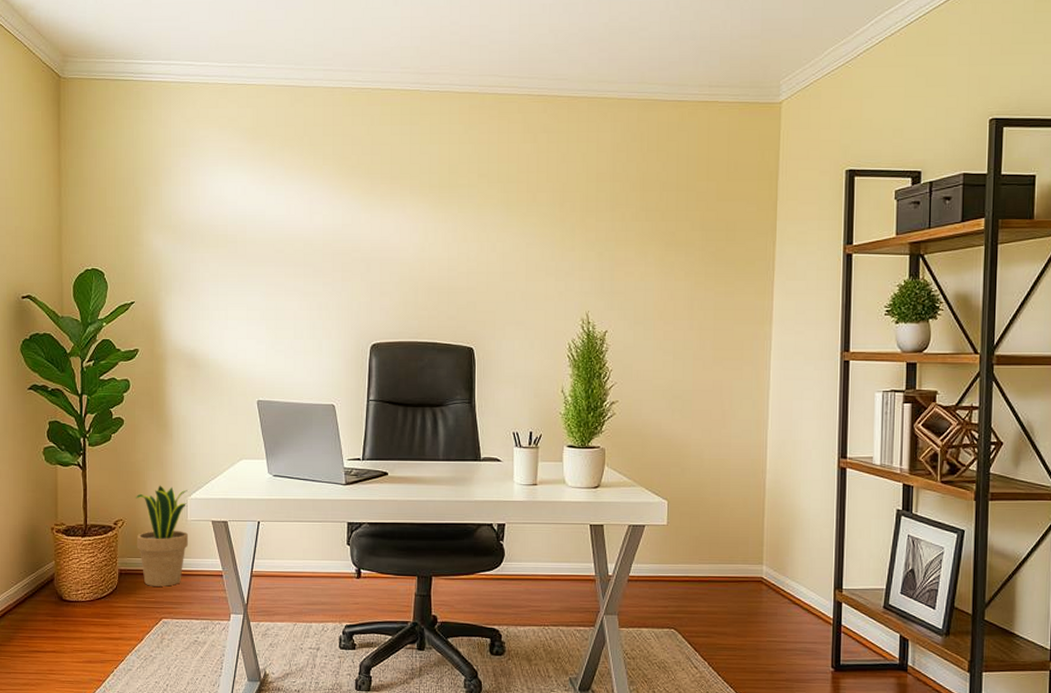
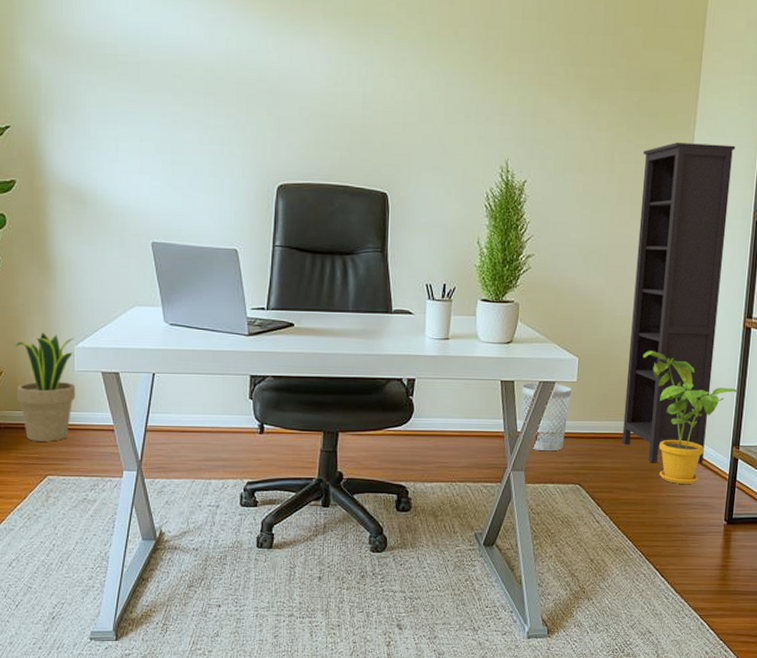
wastebasket: none [611,526,662,595] -> present [521,383,572,452]
bookcase: none [717,288,817,607] -> present [622,142,736,463]
house plant: none [734,493,836,629] -> present [643,351,738,484]

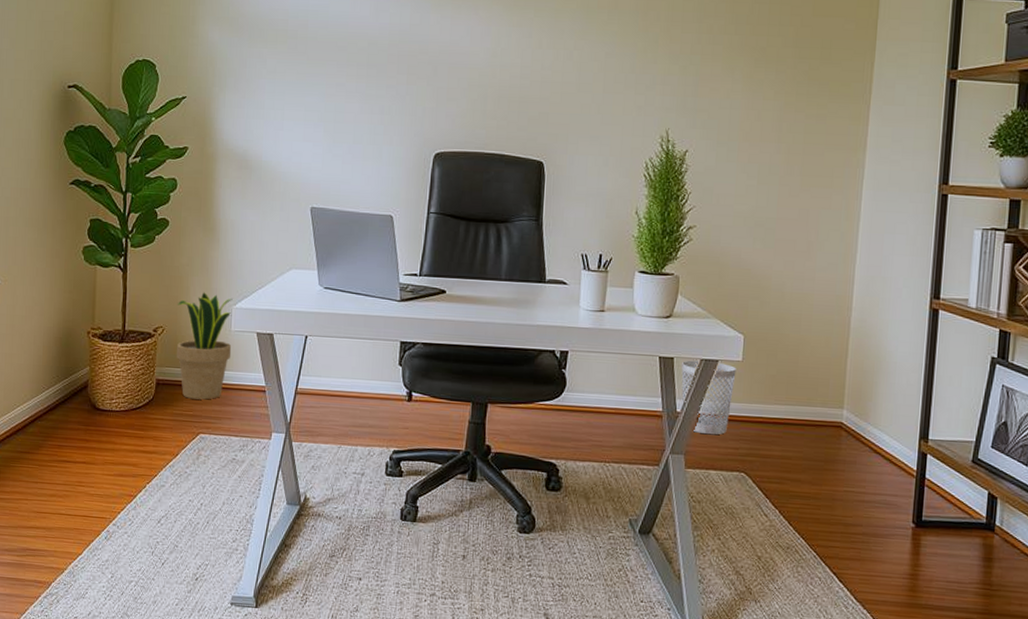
bookcase: present [622,142,736,463] -> none [792,112,917,457]
house plant: present [643,351,738,484] -> none [815,331,925,479]

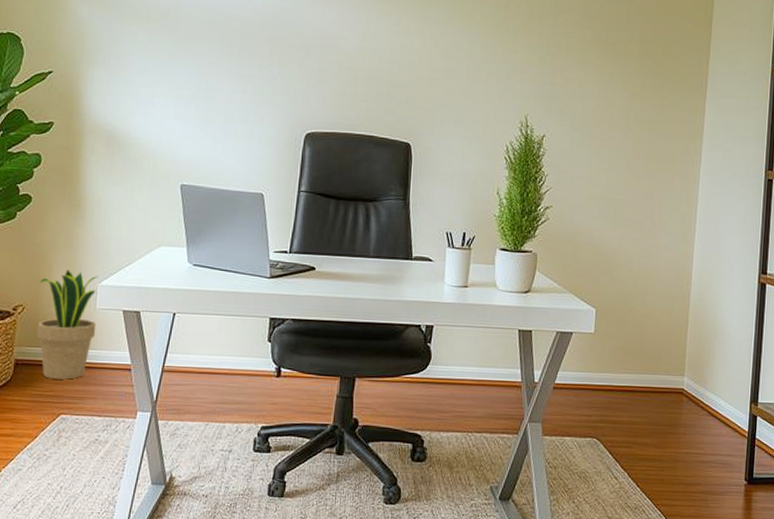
wastebasket: present [681,360,736,435] -> none [539,333,589,403]

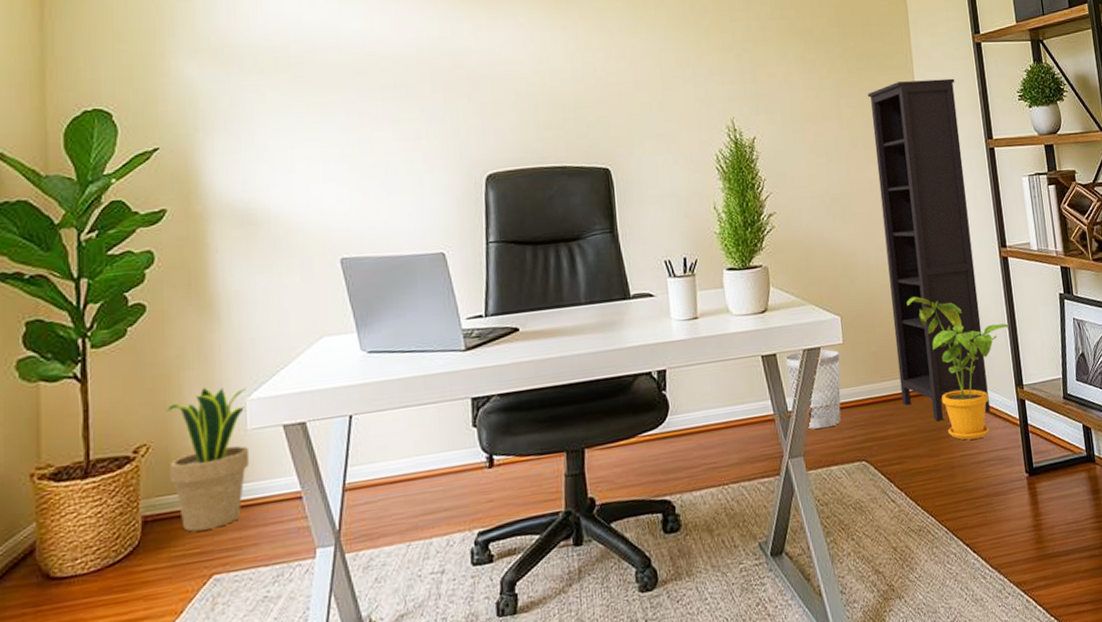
wastebasket: none [539,333,589,403] -> present [785,349,841,430]
bookcase: none [639,103,746,420] -> present [868,78,990,421]
house plant: none [659,304,755,441] -> present [906,296,1009,441]

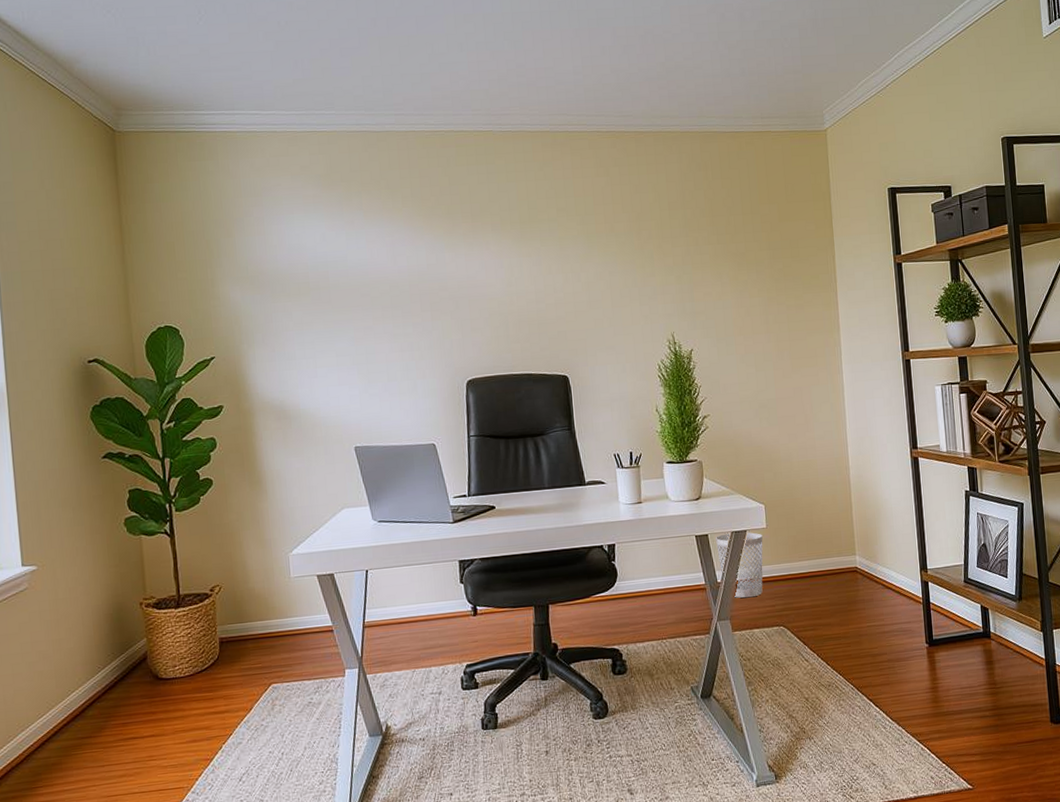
potted plant: present [167,387,250,532] -> none [232,544,294,652]
bookcase: present [868,78,990,421] -> none [794,296,896,597]
house plant: present [906,296,1009,441] -> none [823,490,917,614]

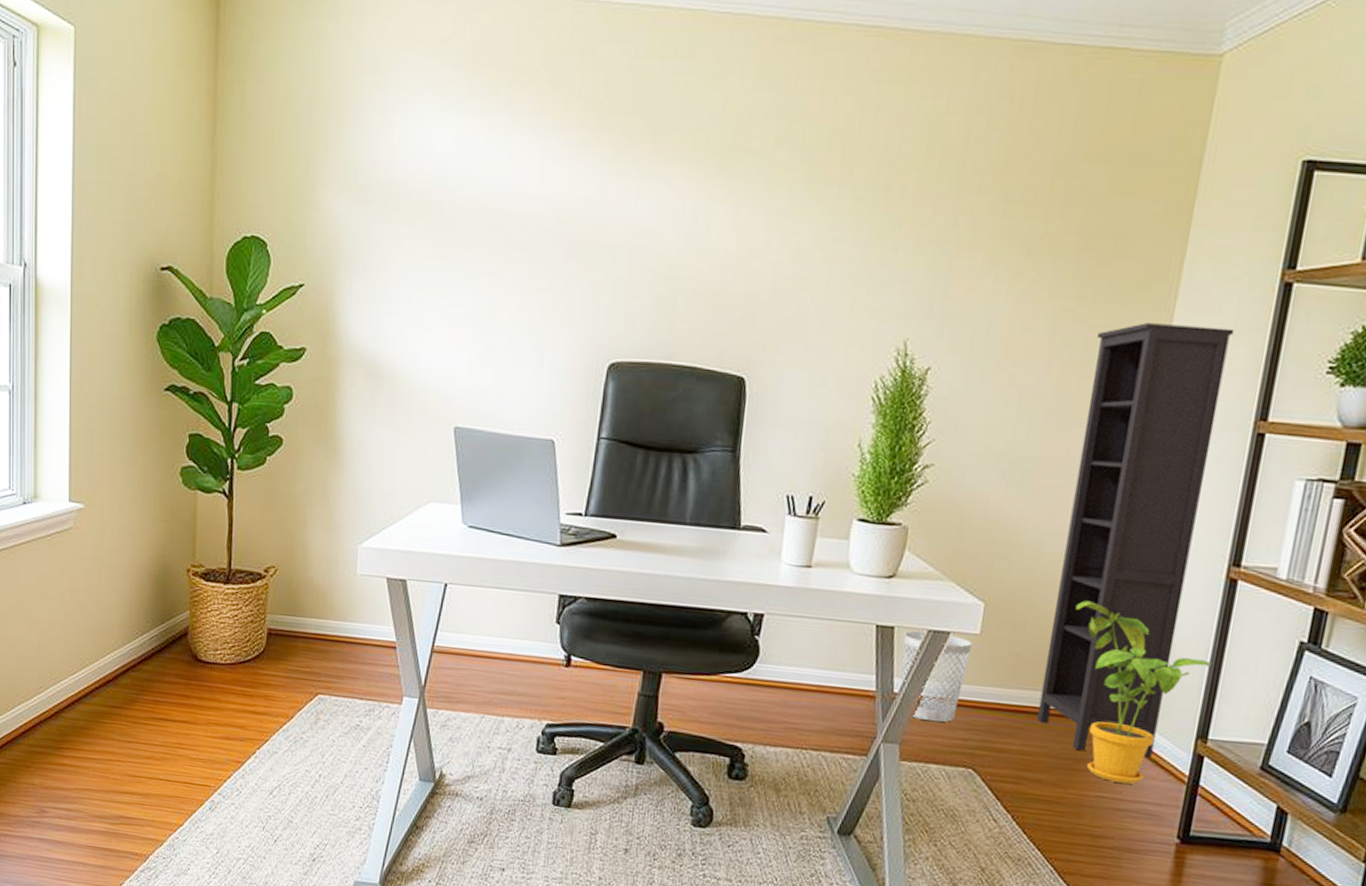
bookcase: none [794,296,896,597] -> present [1036,323,1235,758]
house plant: none [823,490,917,614] -> present [1075,601,1211,784]

